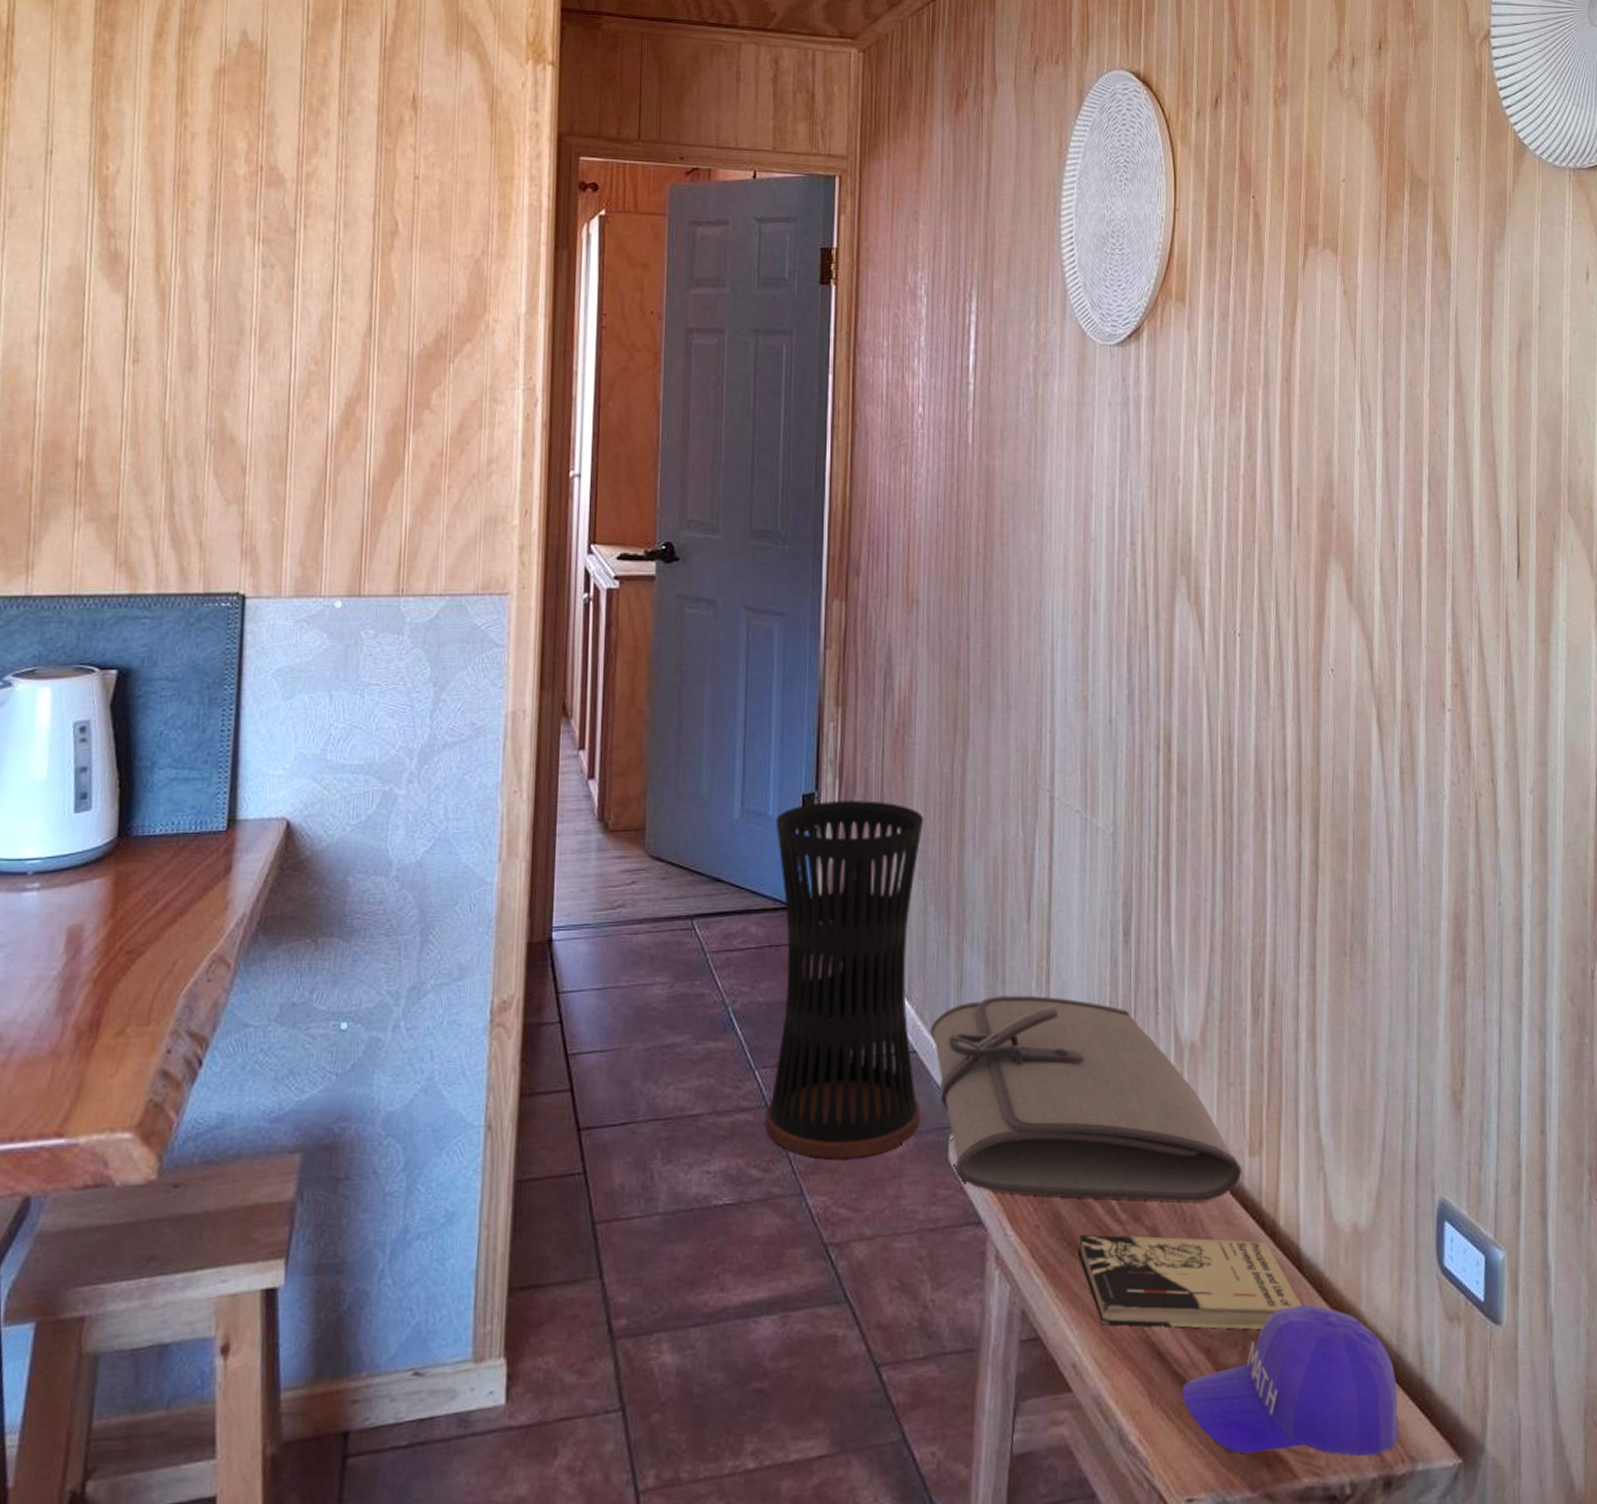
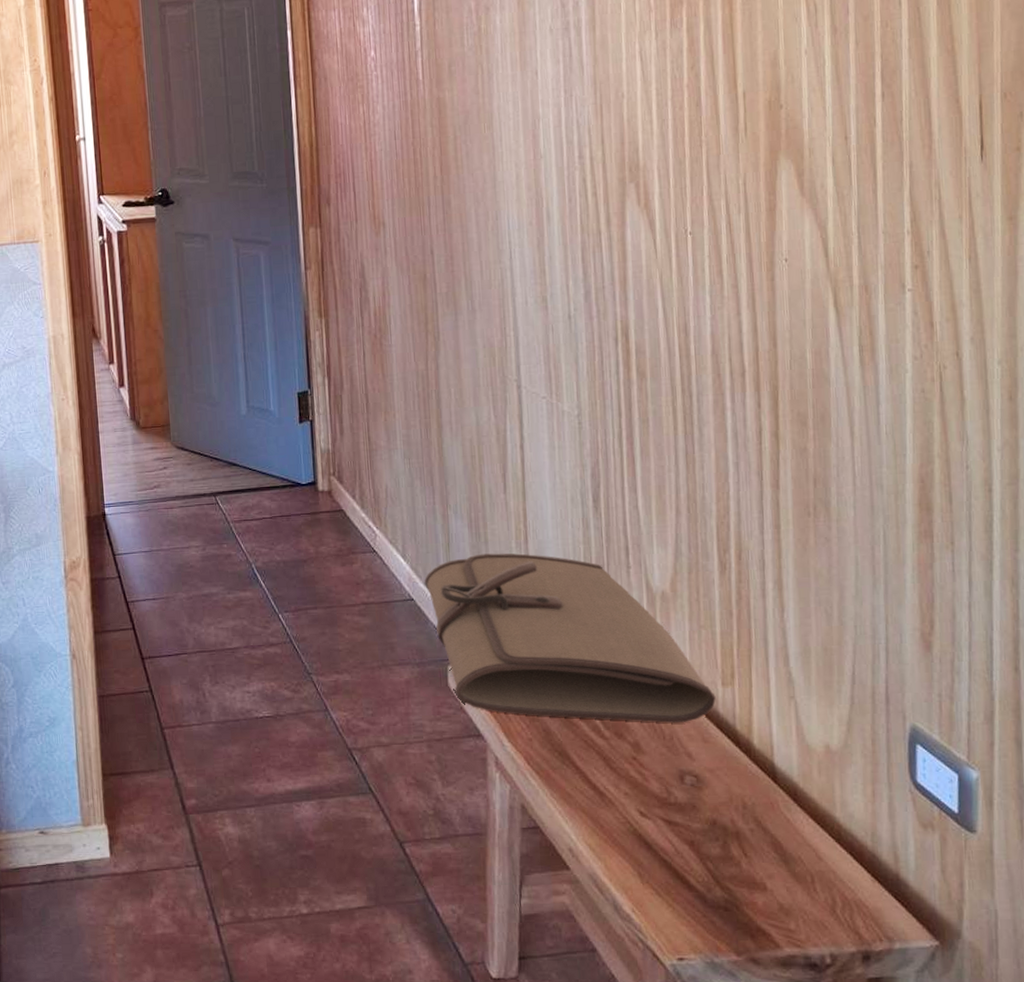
umbrella stand: present [766,800,924,1159] -> none [276,395,422,683]
book: present [1077,1234,1301,1330] -> none [567,747,777,828]
baseball cap: present [1181,1304,1400,1457] -> none [668,809,877,934]

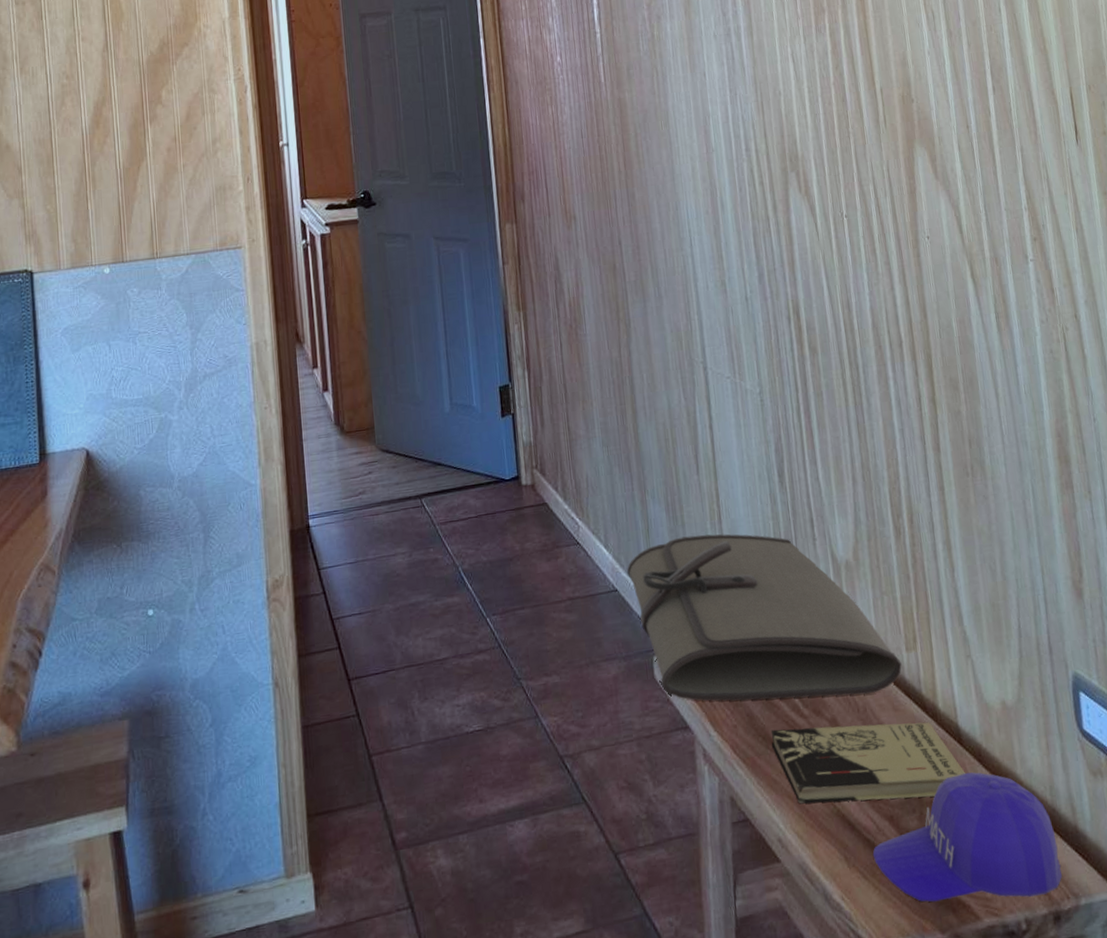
book: none [567,747,777,828] -> present [770,722,965,804]
baseball cap: none [668,809,877,934] -> present [872,772,1062,902]

